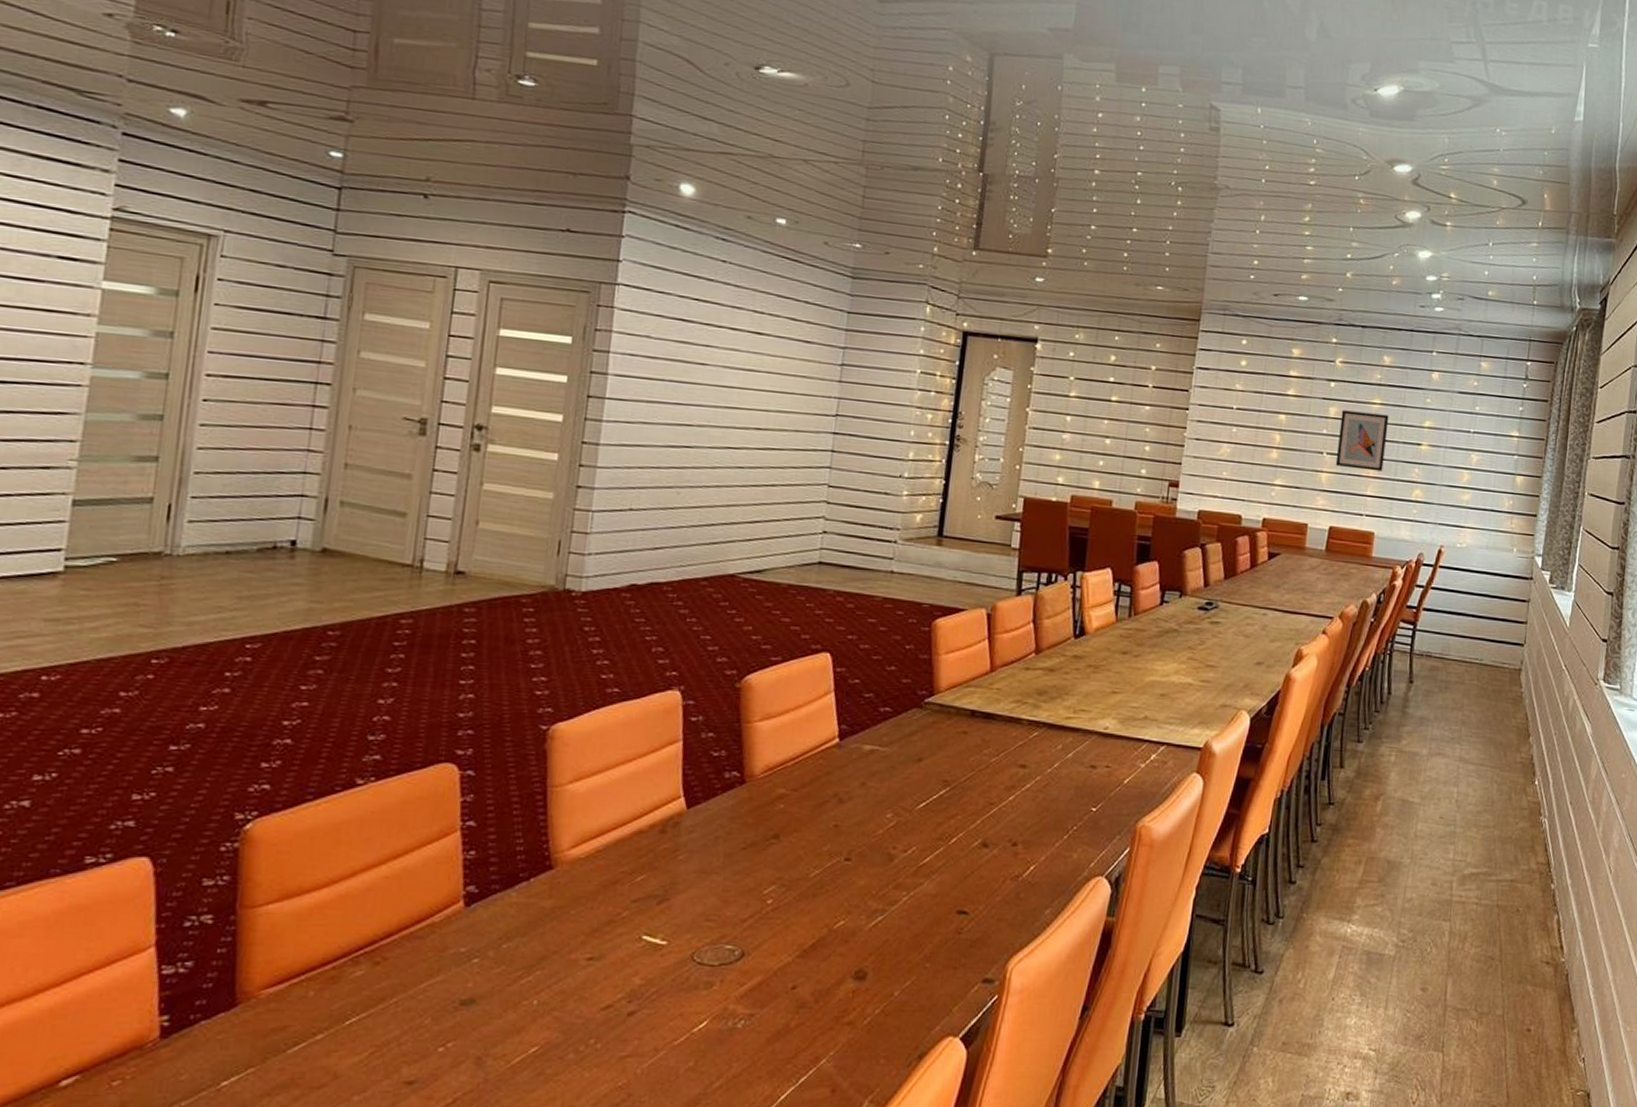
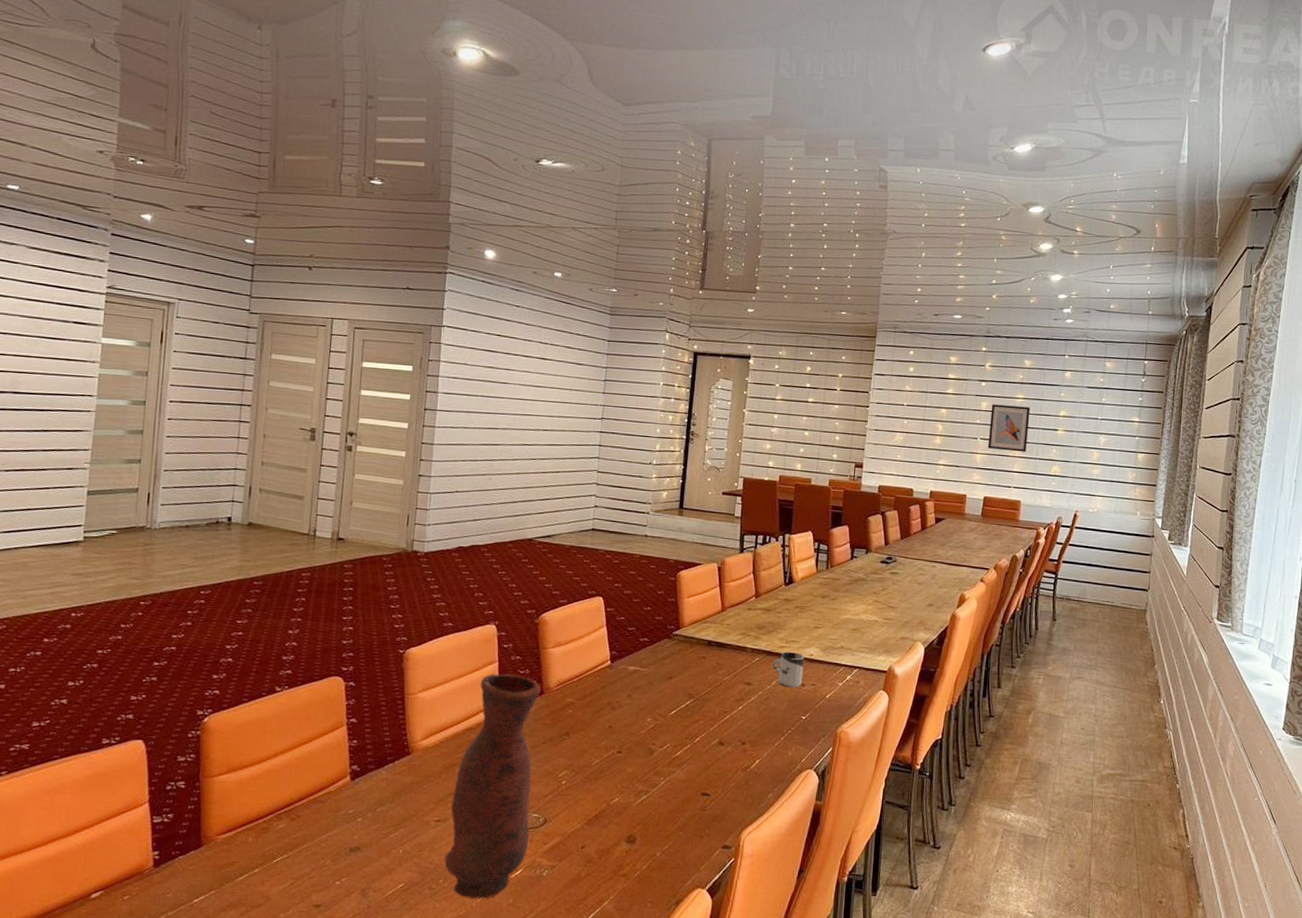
vase: none [597,756,743,1064] -> present [444,673,542,899]
cup: none [1055,724,1097,771] -> present [772,652,805,688]

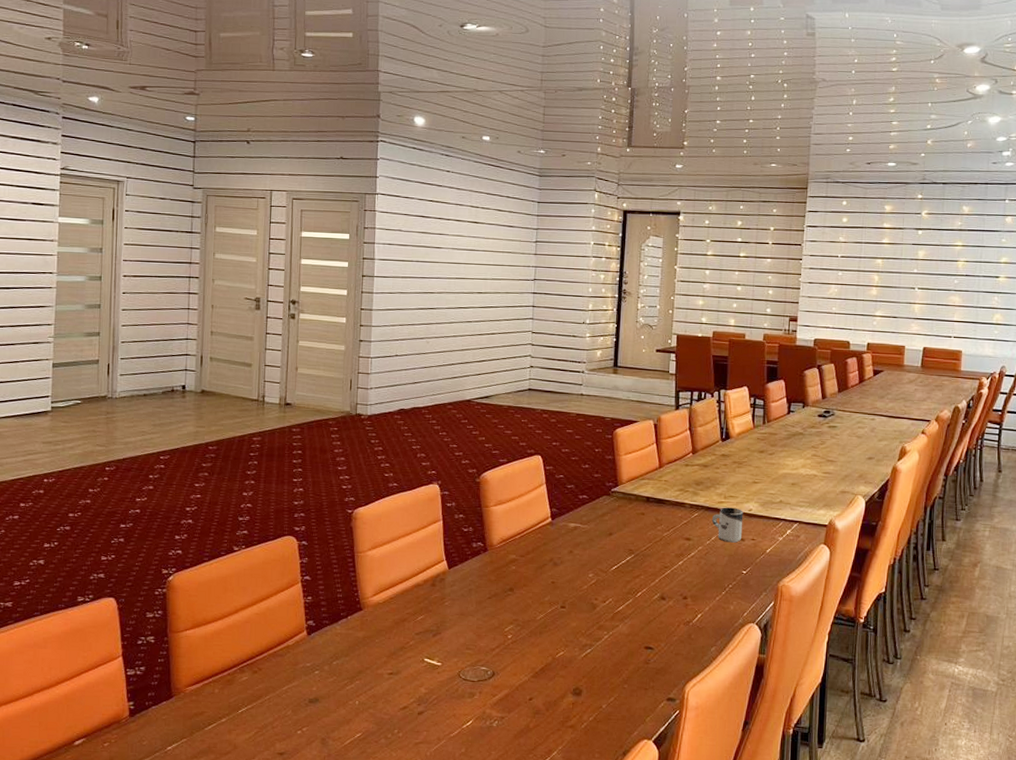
vase: present [444,673,542,899] -> none [398,531,485,749]
wall art: present [987,404,1030,452] -> none [926,252,970,301]

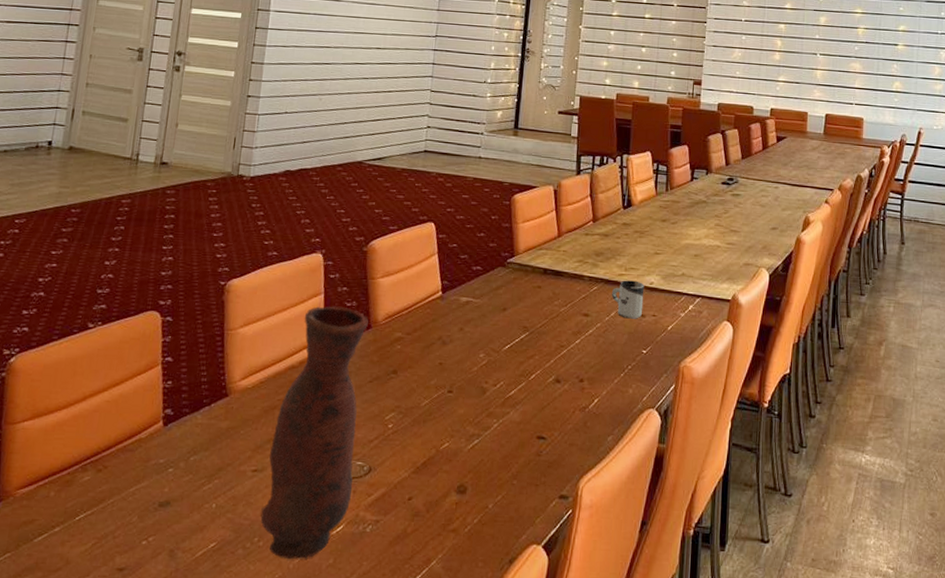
vase: none [398,531,485,749] -> present [260,306,369,560]

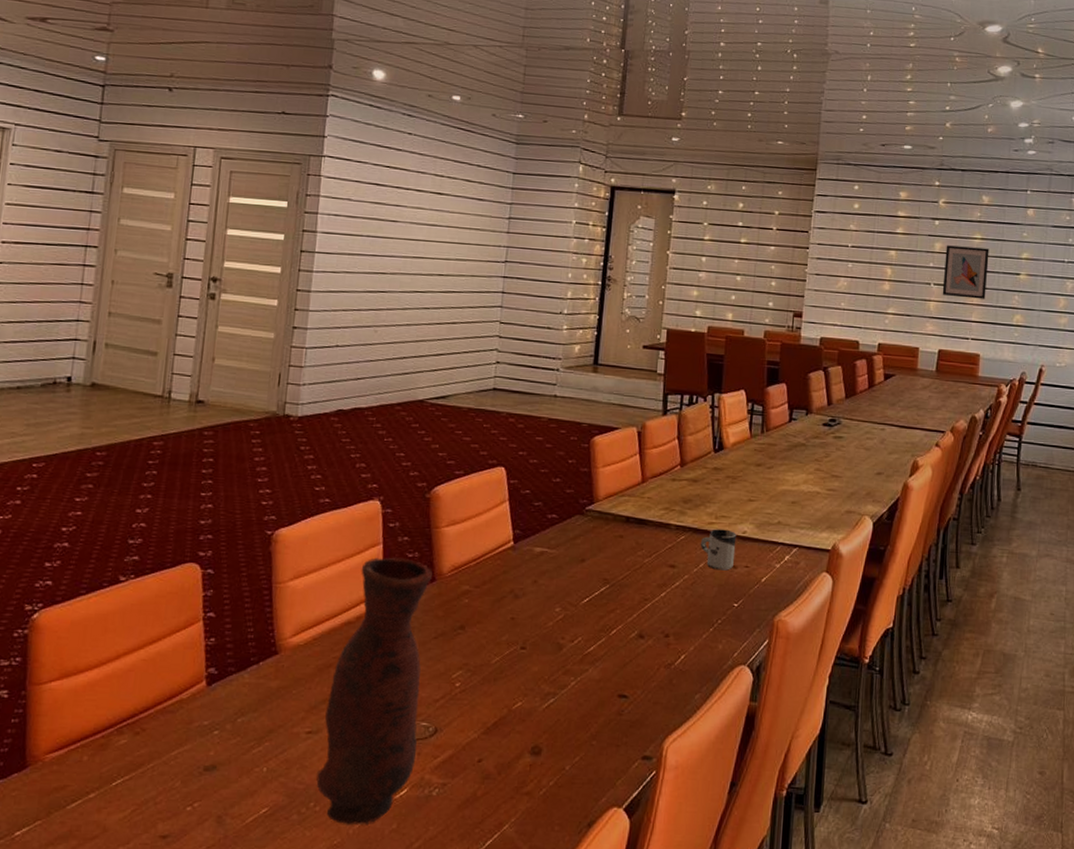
wall art: none [827,19,869,68] -> present [942,245,989,299]

